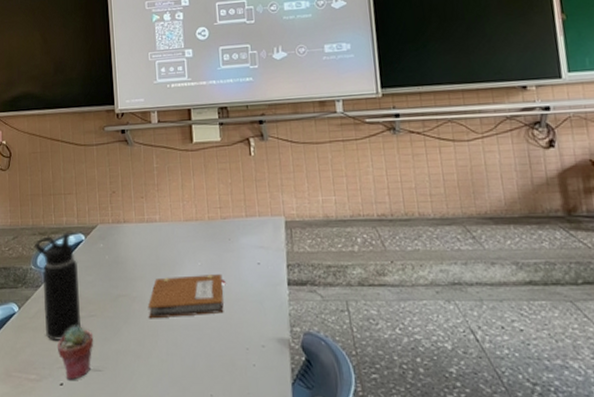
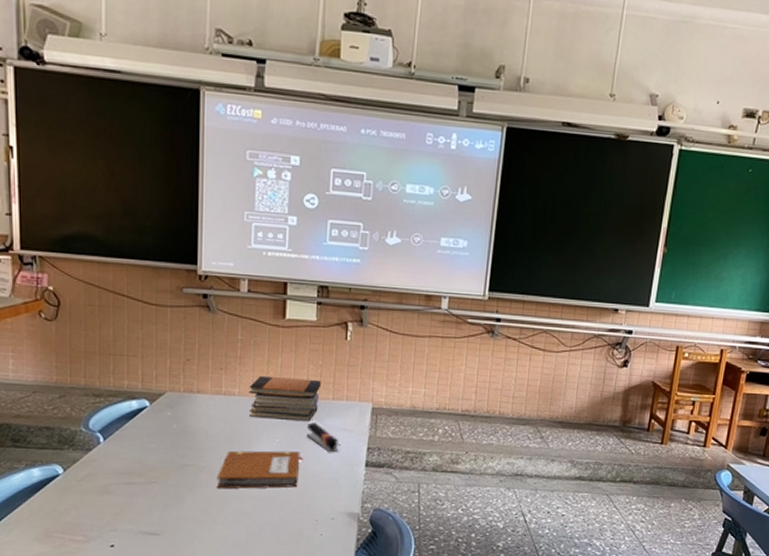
water bottle: present [35,234,81,340] -> none [87,398,140,504]
potted succulent: present [58,326,94,380] -> none [110,491,153,542]
book stack: none [168,198,234,243] -> present [249,376,321,422]
stapler: none [225,242,258,273] -> present [306,422,338,453]

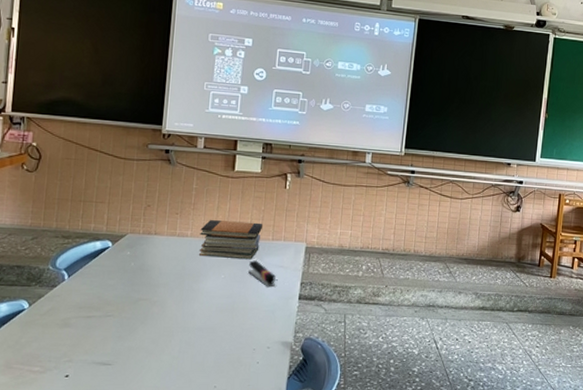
notebook: present [216,450,303,489] -> none [166,286,244,321]

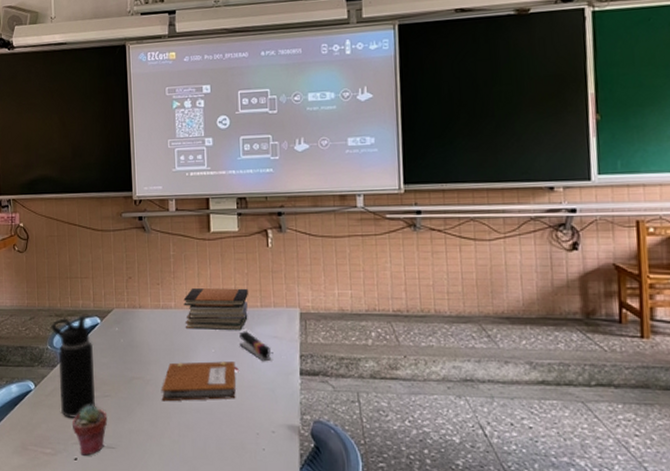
water bottle: none [55,239,102,337] -> present [51,316,95,418]
potted succulent: none [67,324,108,372] -> present [72,405,108,456]
notebook: none [166,286,244,321] -> present [161,361,239,402]

